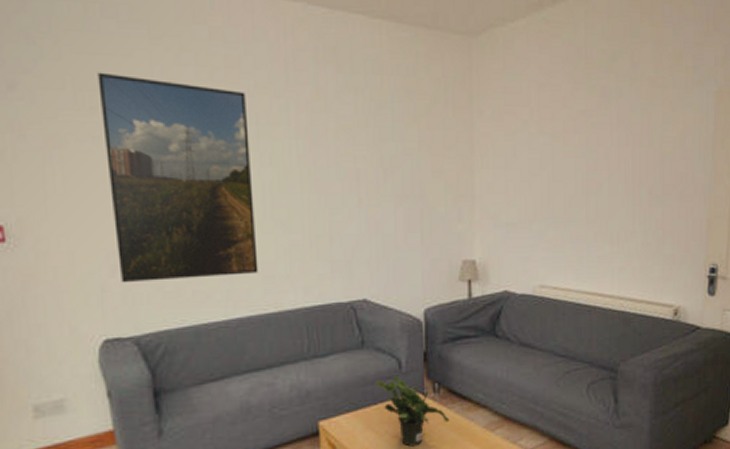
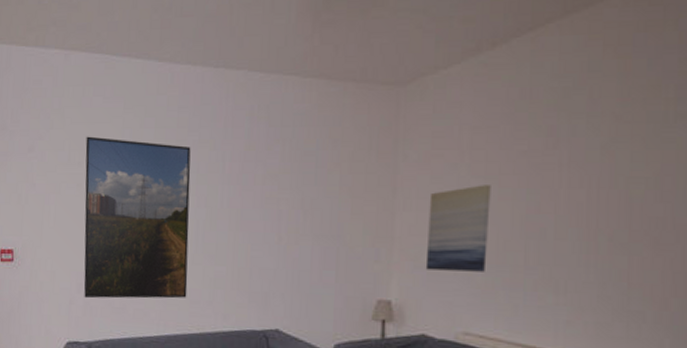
wall art: none [504,142,557,227] -> present [425,185,491,272]

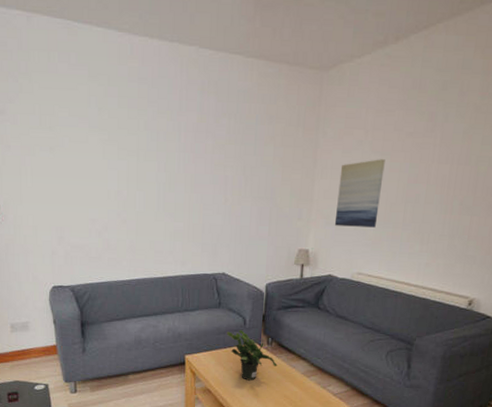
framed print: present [83,136,191,299] -> none [55,102,152,250]

